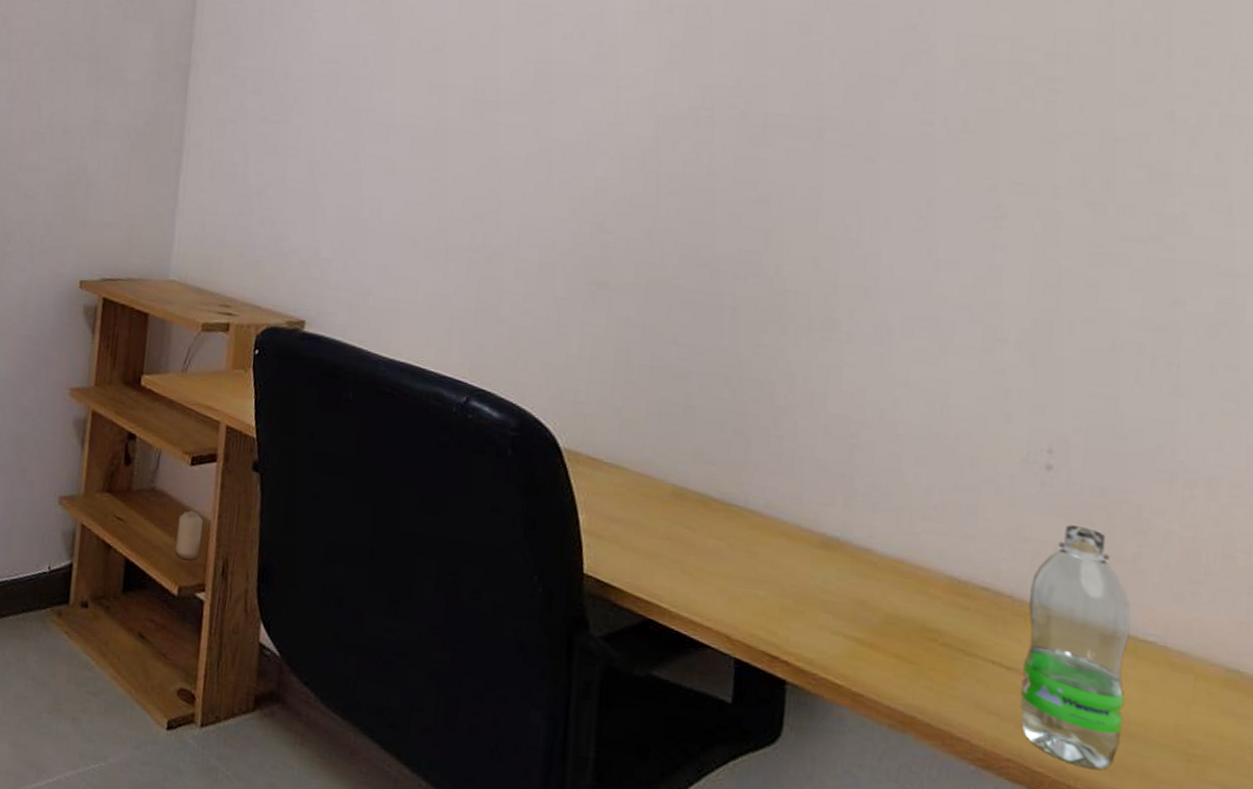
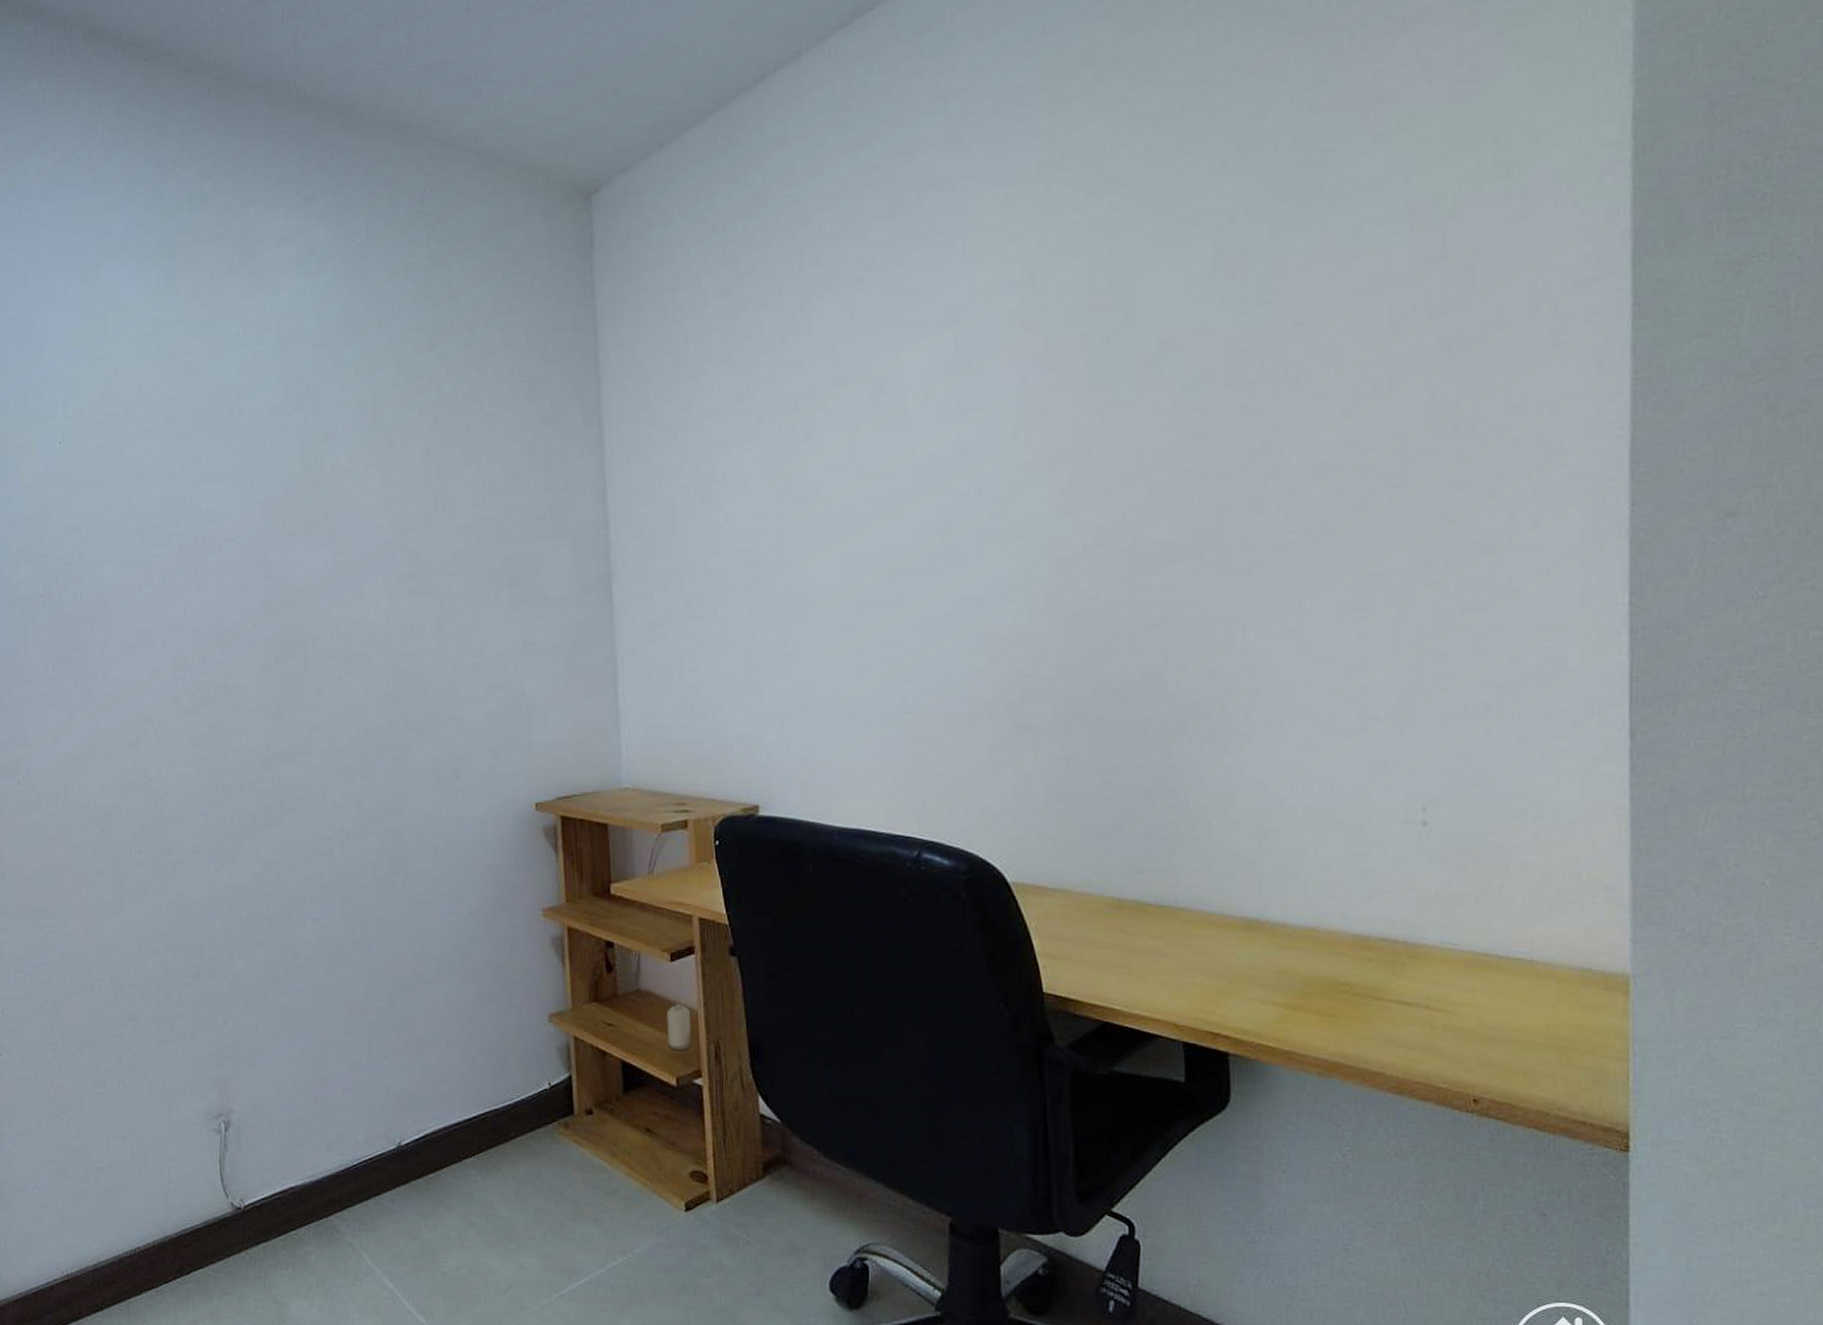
bottle: present [1019,525,1132,770] -> none [1420,870,1505,1077]

